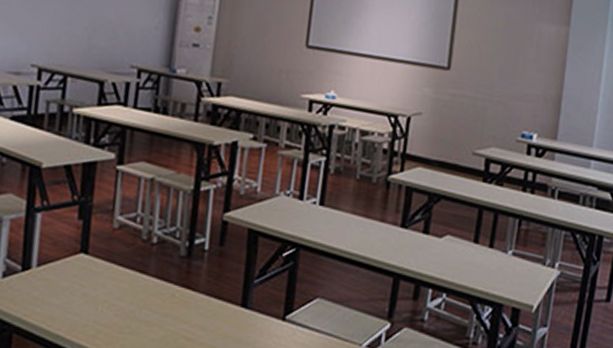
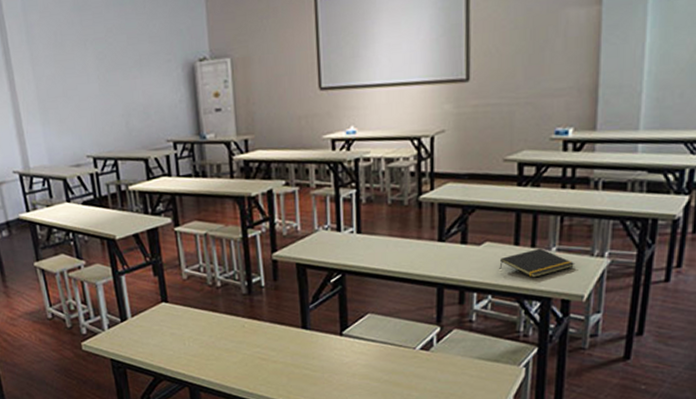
notepad: none [457,249,528,281] -> present [499,248,575,278]

